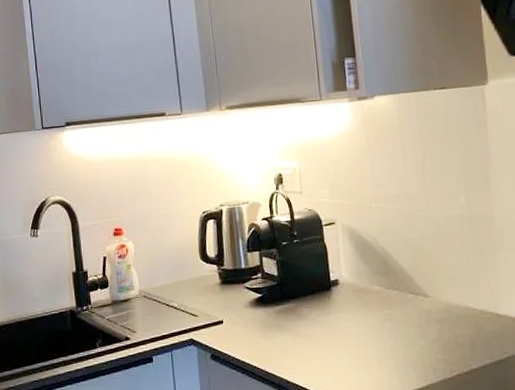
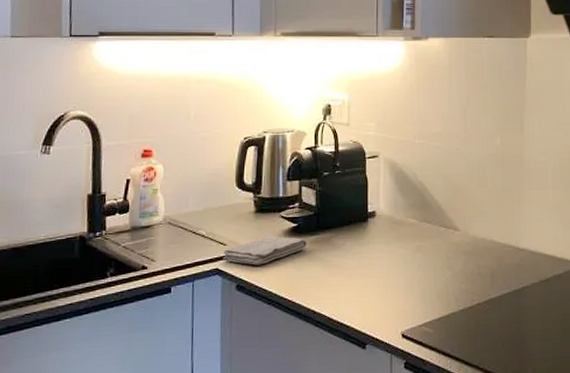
washcloth: none [195,307,273,336] -> present [223,236,307,265]

